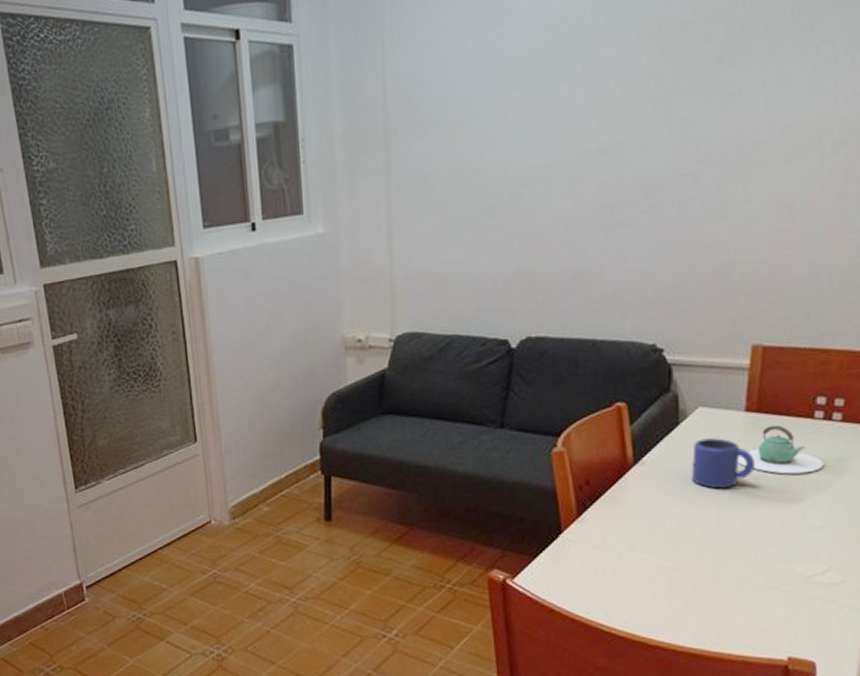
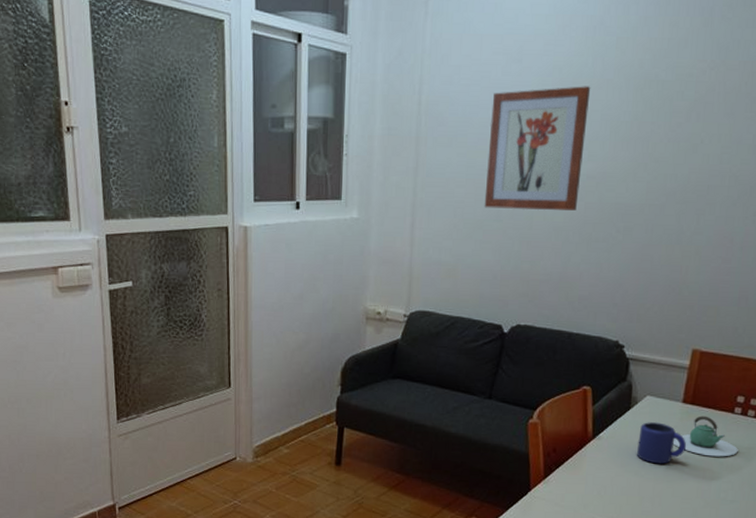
wall art: none [471,42,592,204] -> present [484,86,591,210]

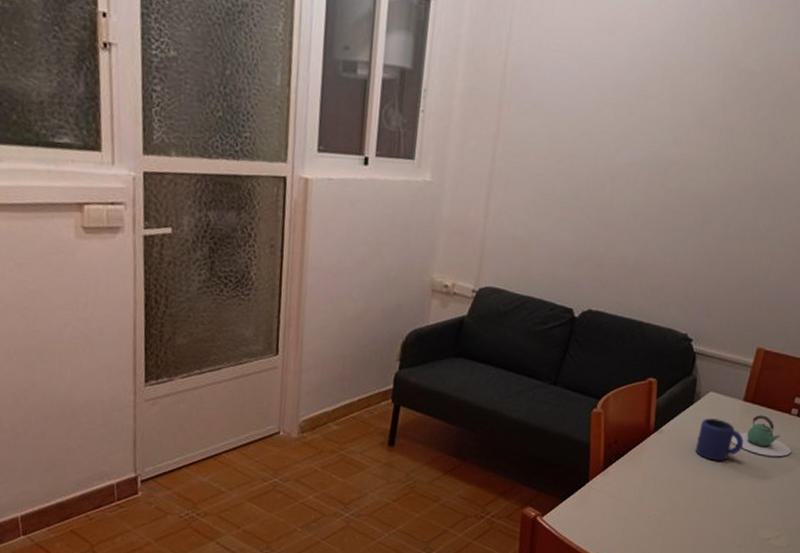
wall art: present [484,86,591,210] -> none [564,62,681,196]

